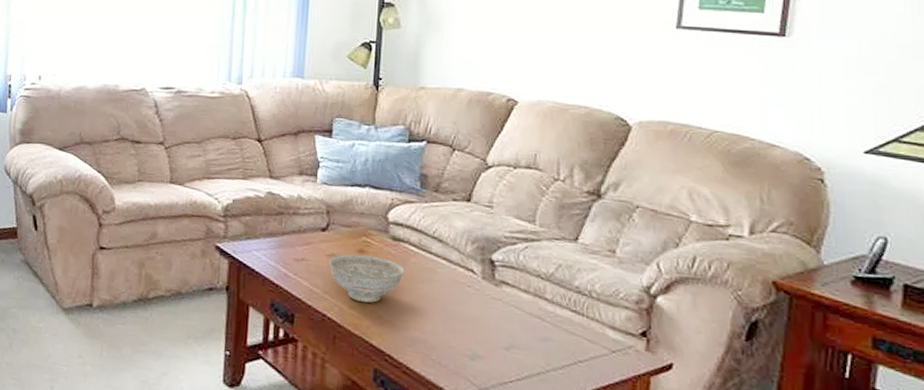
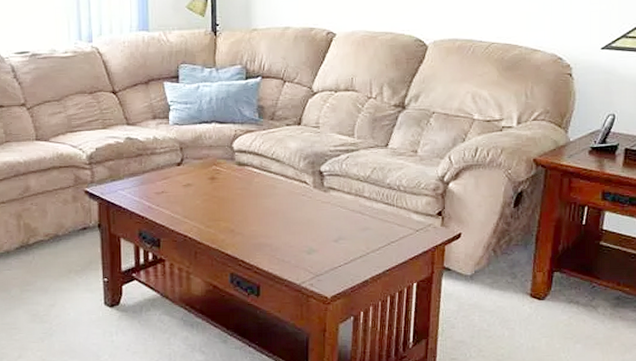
decorative bowl: present [329,254,405,303] -> none [186,181,250,220]

